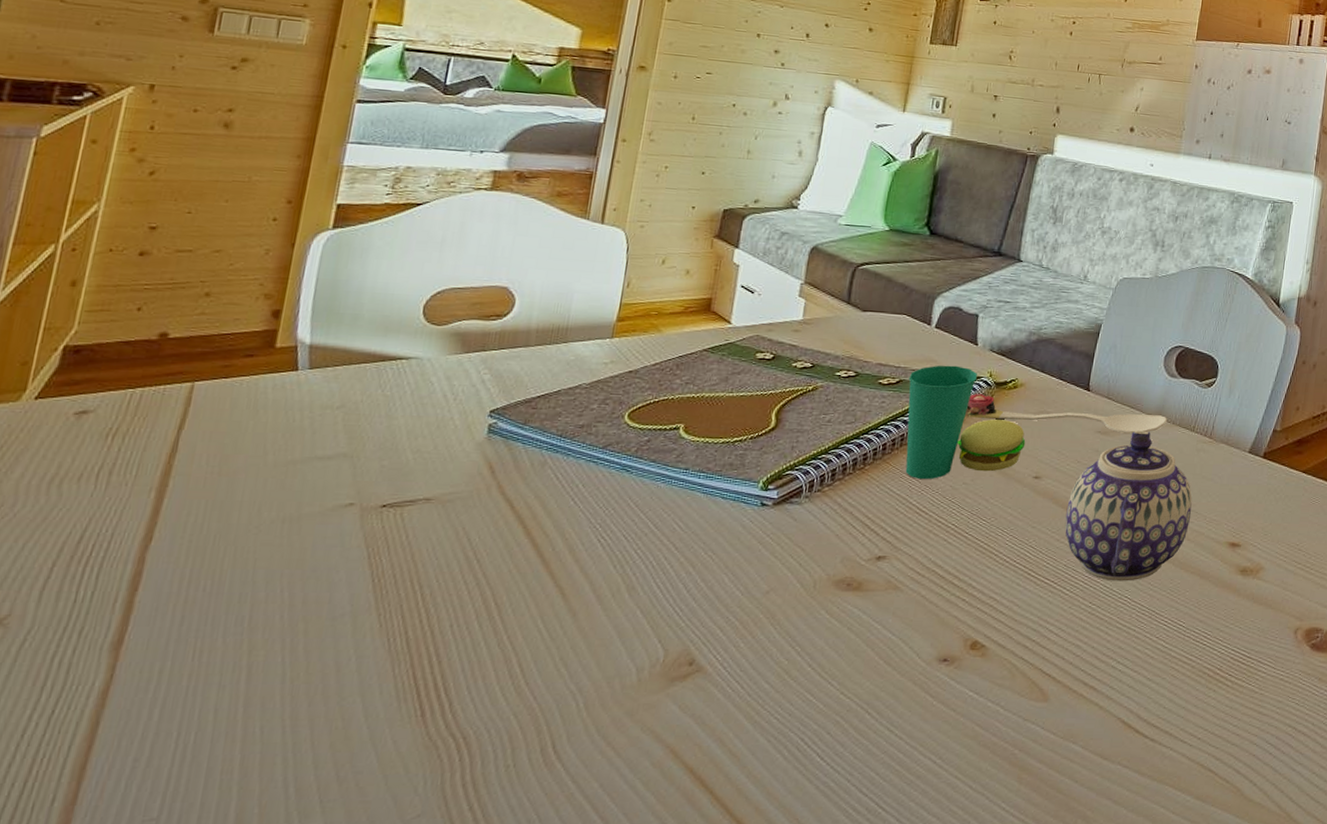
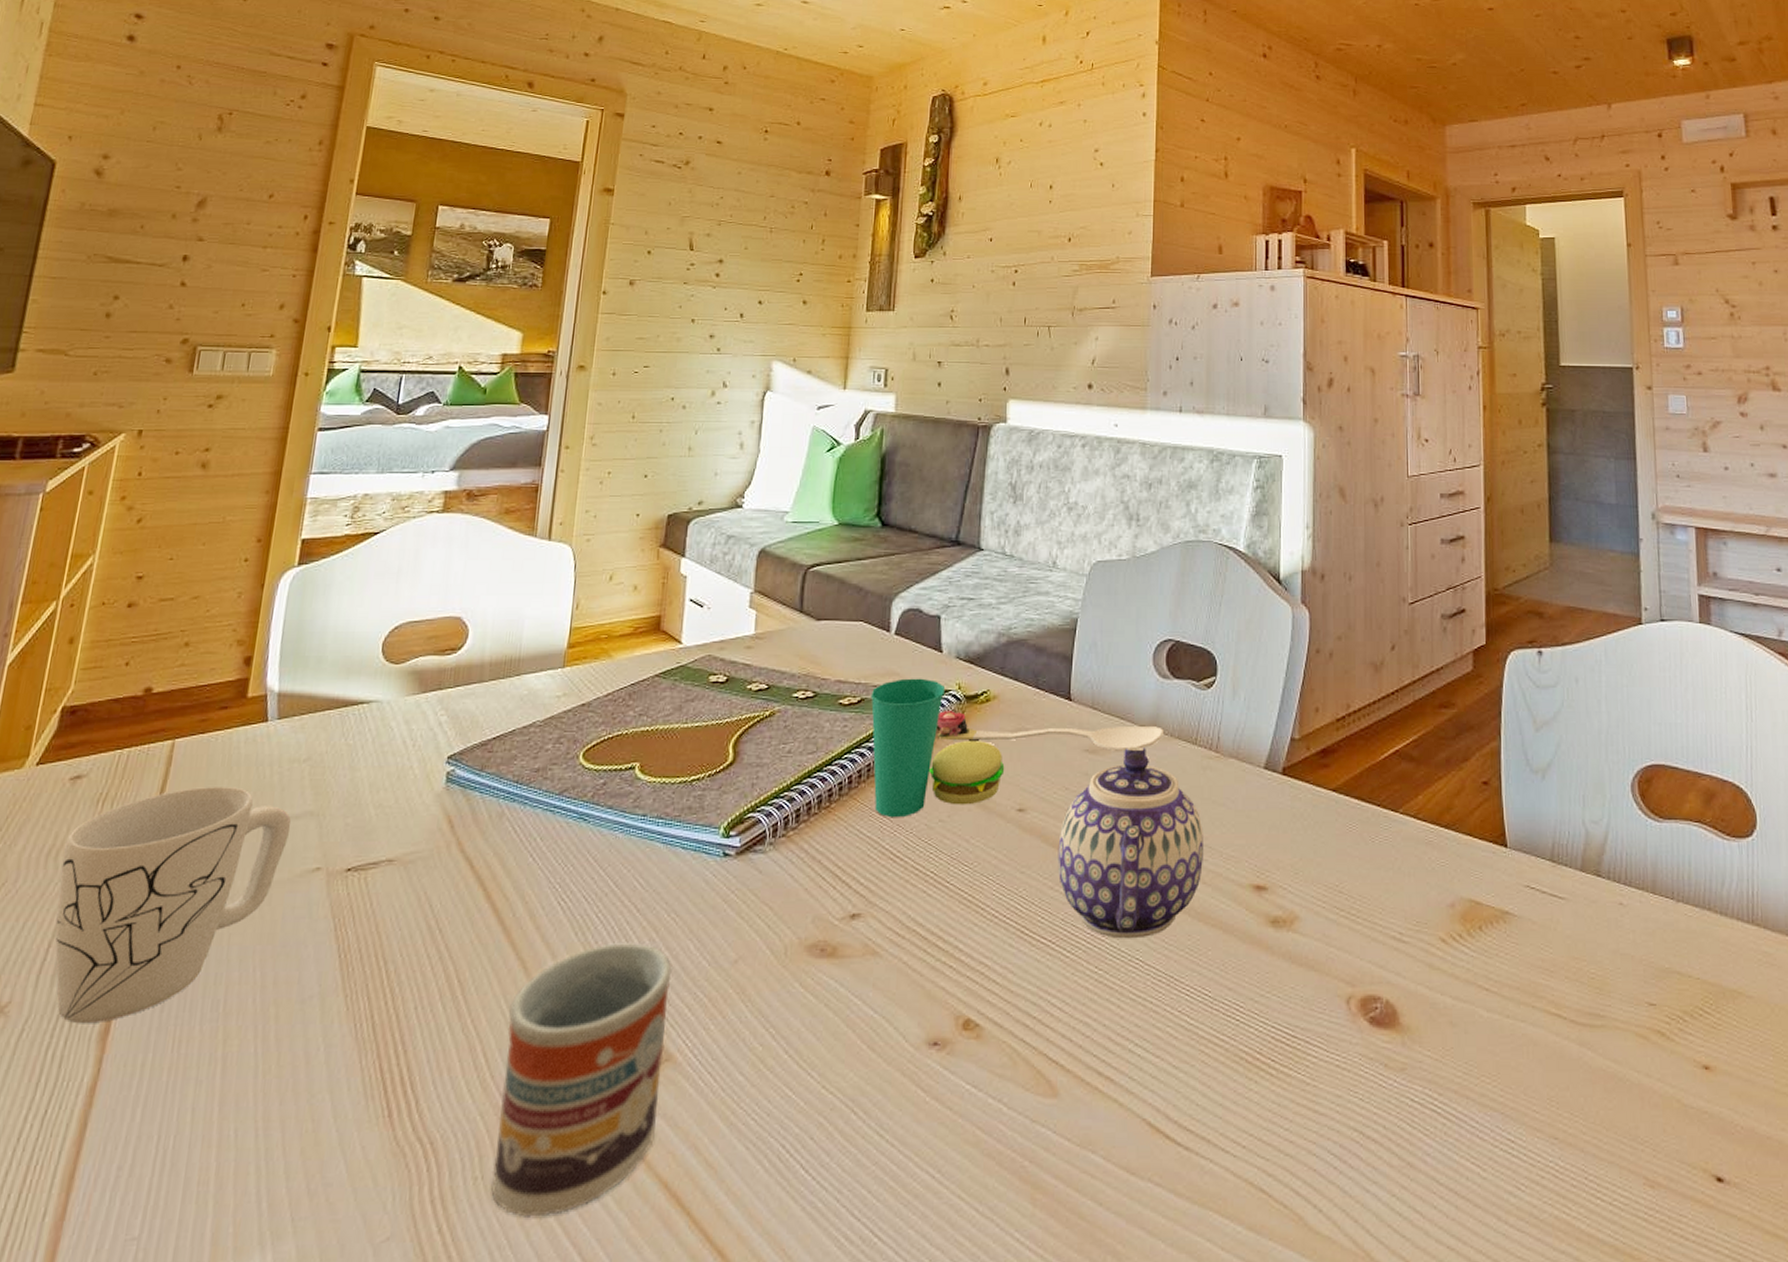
mug: none [60,427,323,635] -> present [55,787,292,1024]
cup: none [522,575,707,797] -> present [490,943,672,1217]

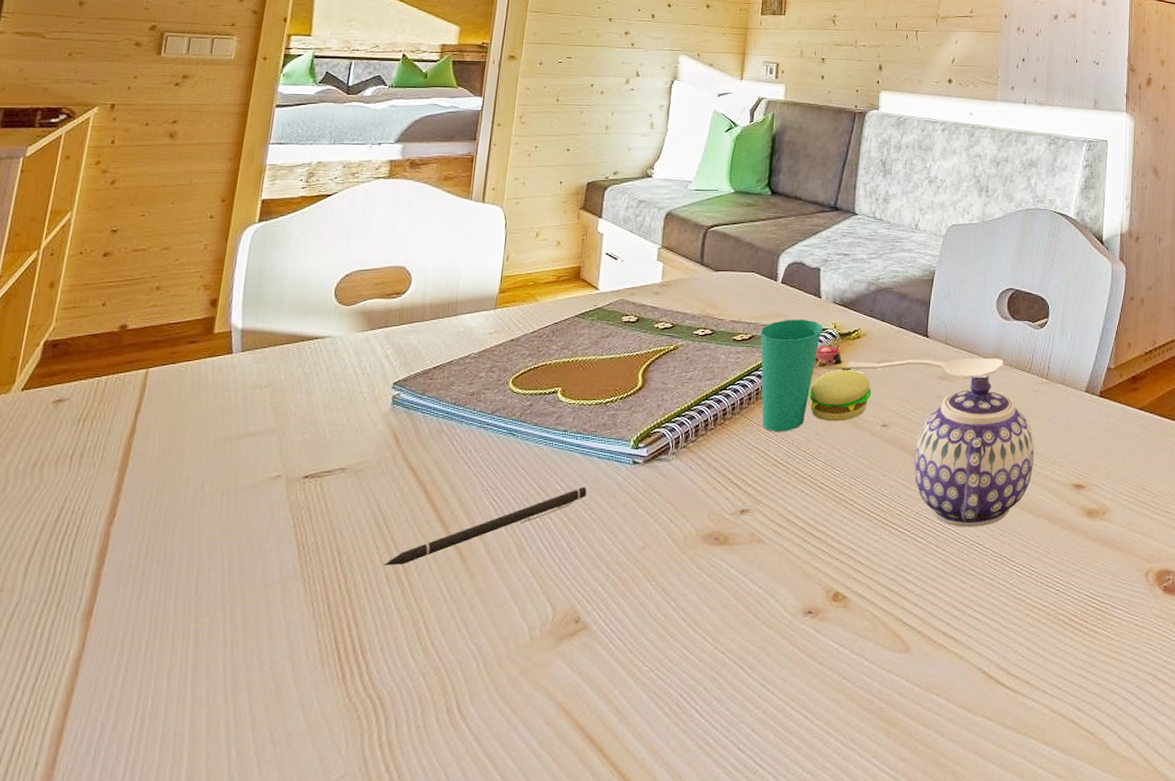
mug: present [55,787,292,1024] -> none [41,408,255,607]
pen: none [436,883,670,980] -> present [383,486,587,566]
cup: present [490,943,672,1217] -> none [431,535,588,757]

